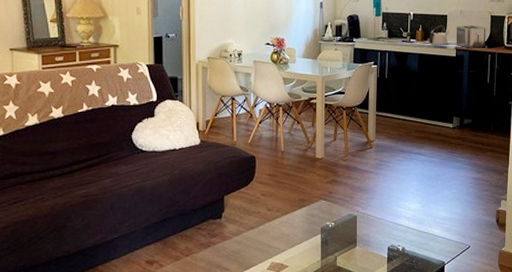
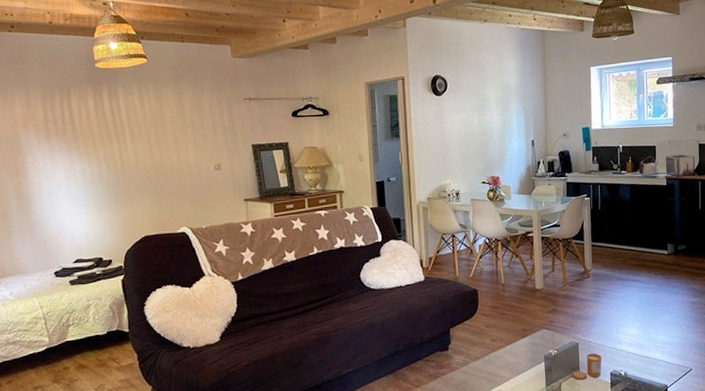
candle: none [348,226,380,254] -> present [572,353,602,380]

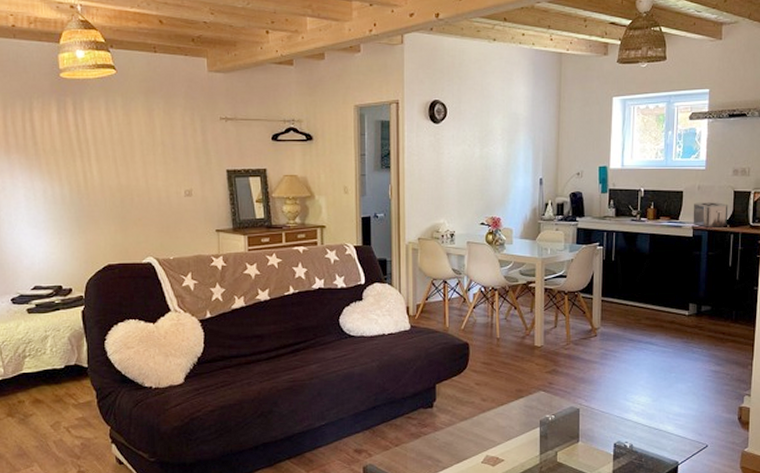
candle: present [572,353,602,380] -> none [570,420,606,450]
kettle: present [639,155,659,177] -> none [662,201,685,226]

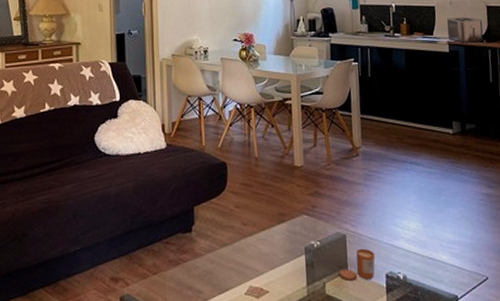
candle: none [570,420,606,450] -> present [338,248,375,281]

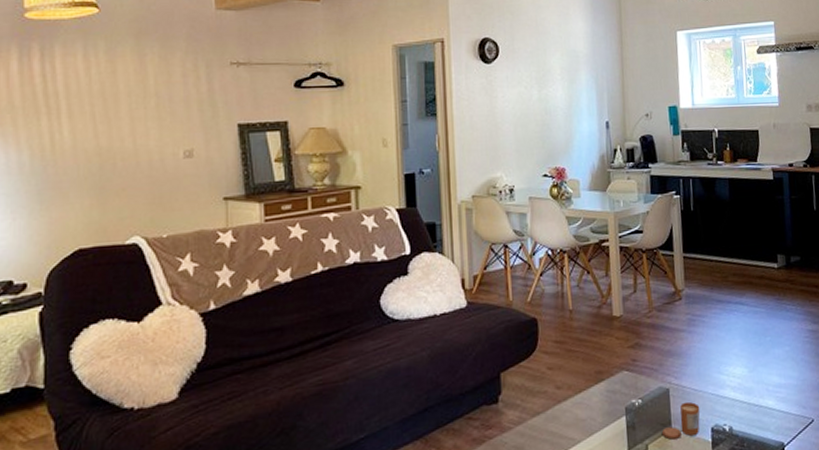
toaster: present [447,17,483,43] -> none [771,141,807,169]

